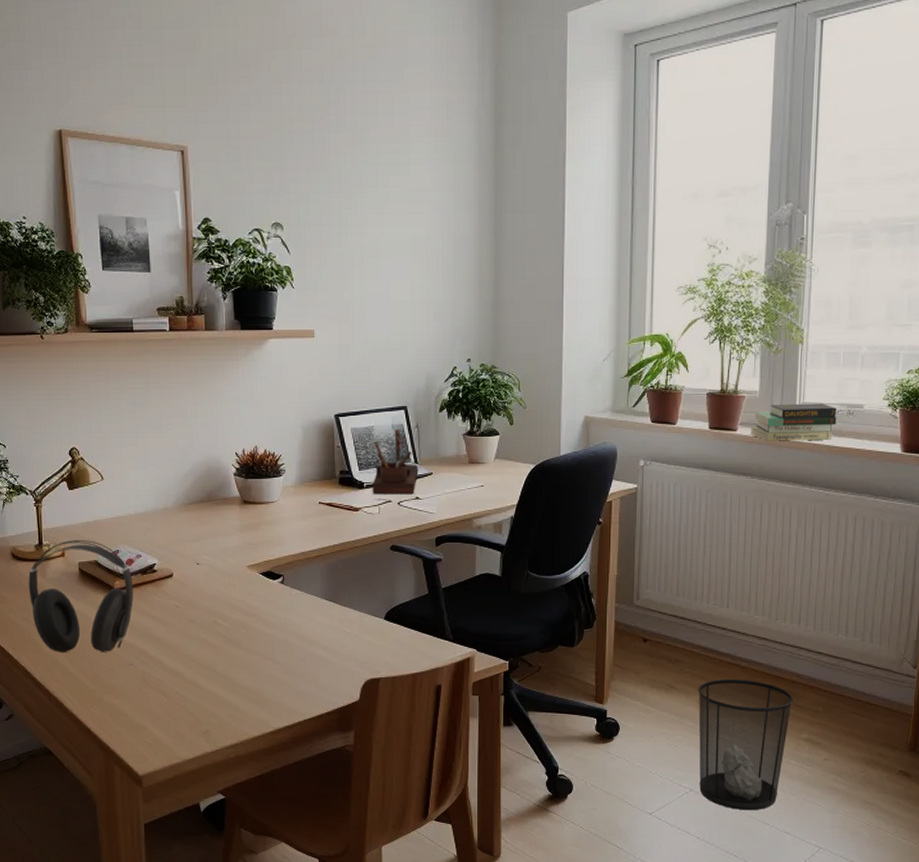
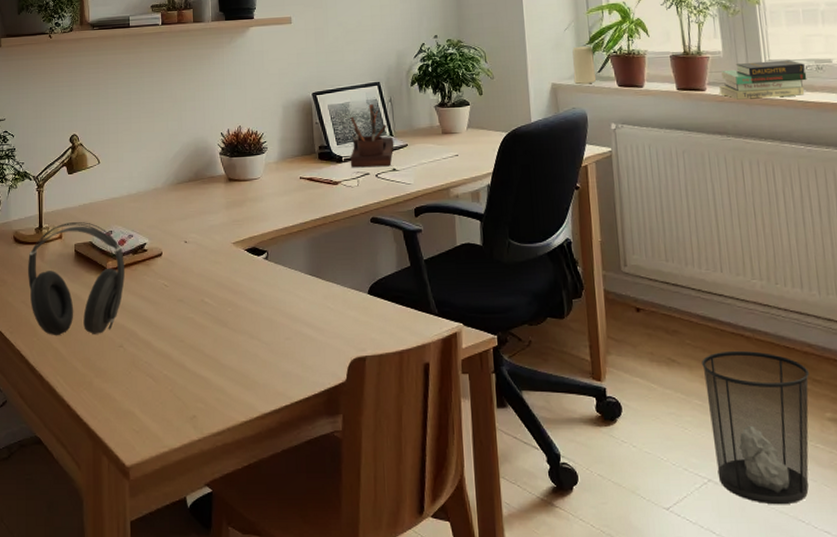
candle: none [607,378,631,419] -> present [572,46,597,85]

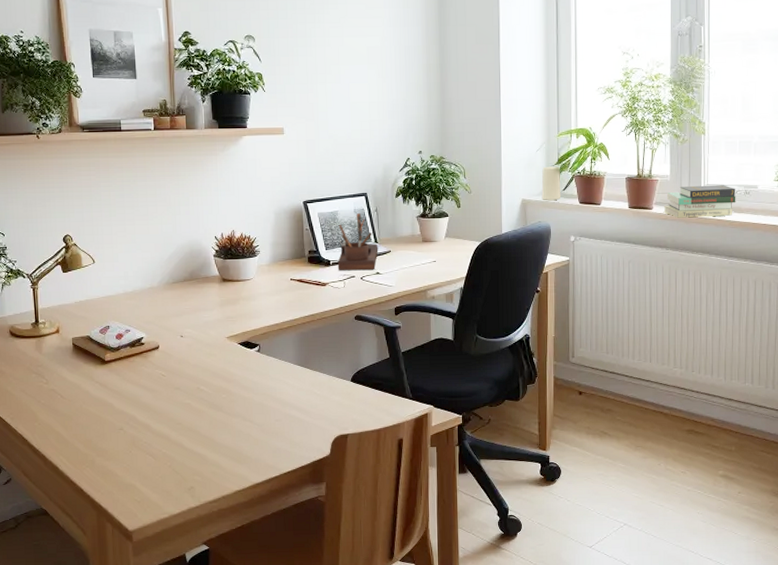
headphones: present [28,222,125,336] -> none [25,318,123,421]
waste bin: present [702,350,809,505] -> none [628,424,710,541]

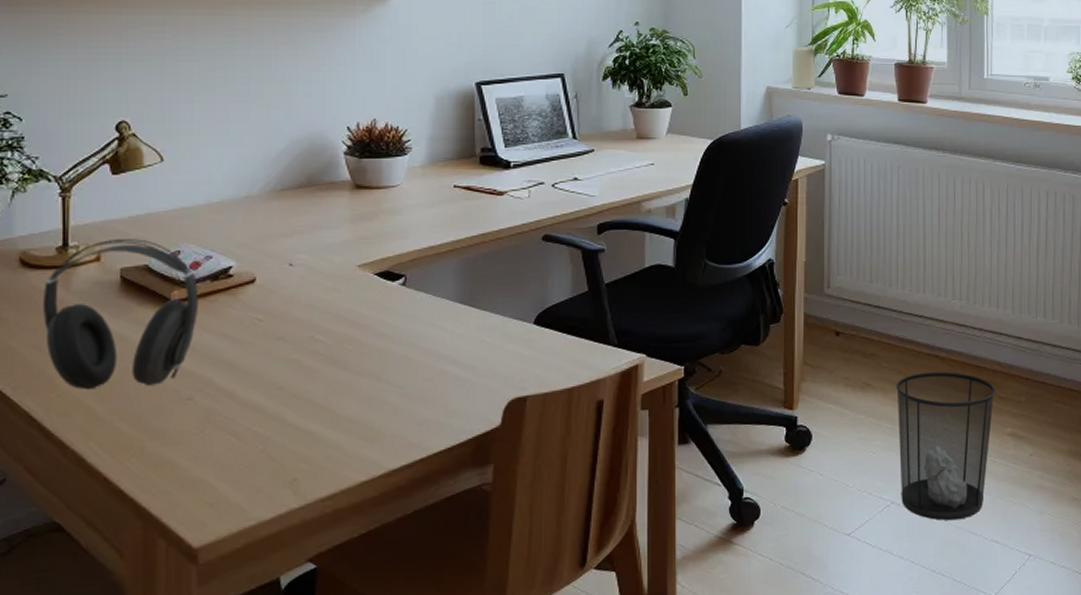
headphones: none [25,318,123,421] -> present [43,239,198,390]
desk organizer: present [337,213,378,270] -> none [520,100,576,174]
waste bin: none [628,424,710,541] -> present [896,371,995,521]
books: present [663,185,736,218] -> none [939,75,1025,114]

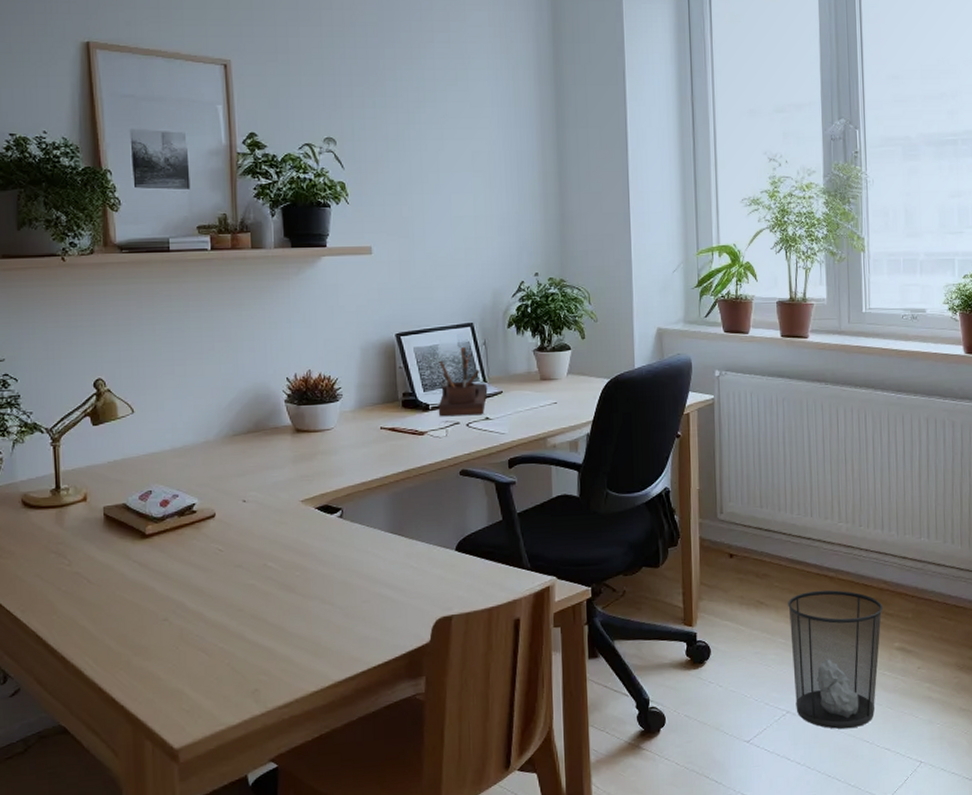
headphones: present [43,239,198,390] -> none [42,481,169,613]
desk organizer: none [520,100,576,174] -> present [438,347,487,416]
candle: present [791,47,816,90] -> none [680,289,703,330]

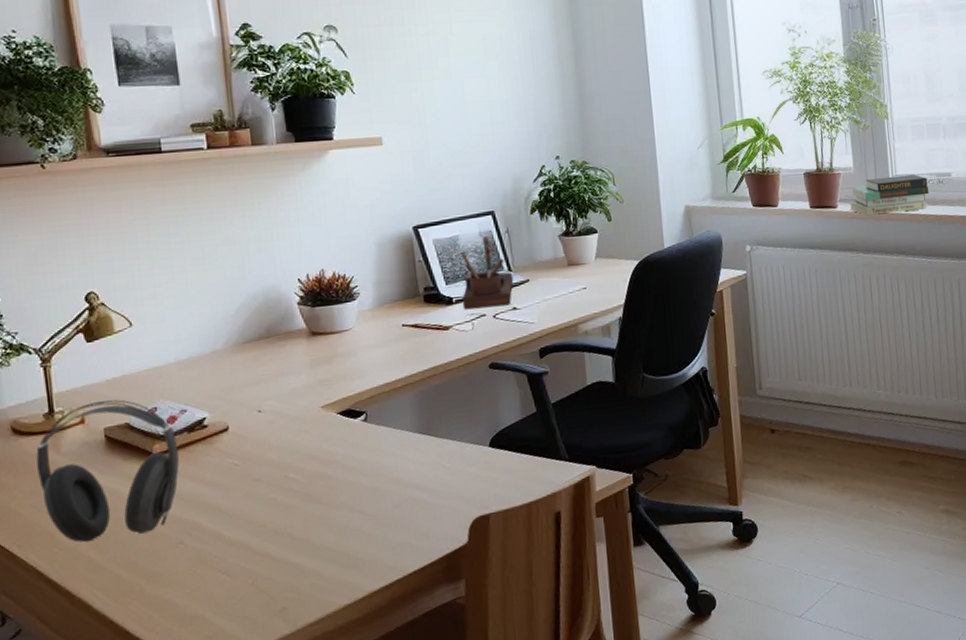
headphones: none [42,481,169,613] -> present [36,399,179,543]
waste bin: present [788,590,883,729] -> none [832,457,926,596]
books: none [820,309,902,348] -> present [849,174,929,216]

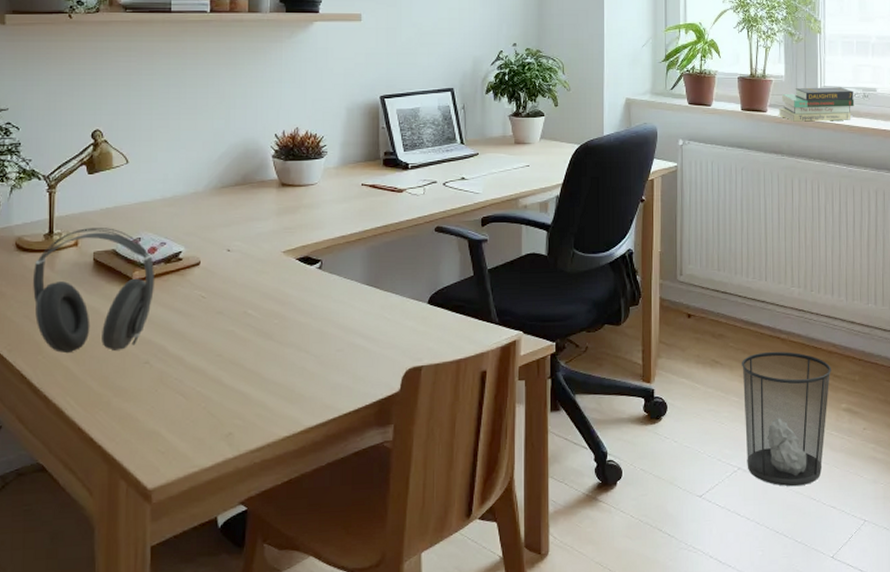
desk organizer: present [460,236,513,309] -> none [417,111,463,175]
waste bin: none [832,457,926,596] -> present [742,351,831,487]

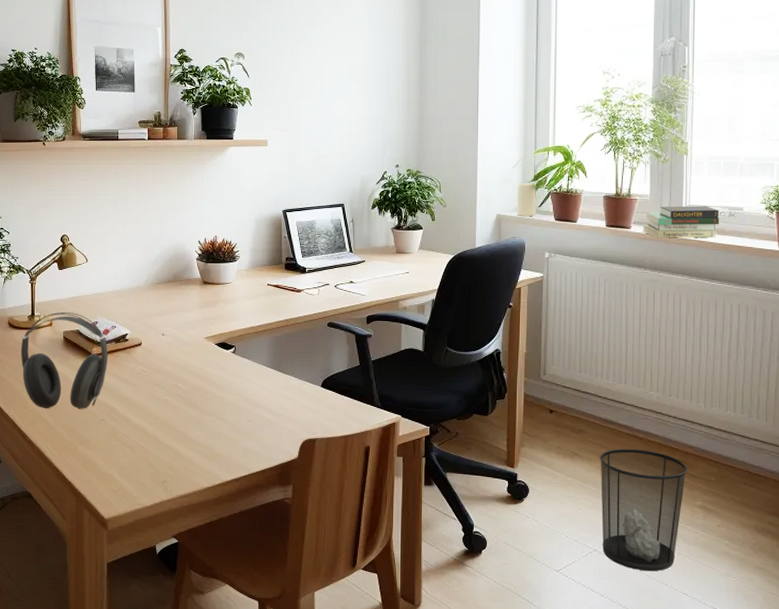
candle: none [647,63,669,101] -> present [517,183,537,217]

